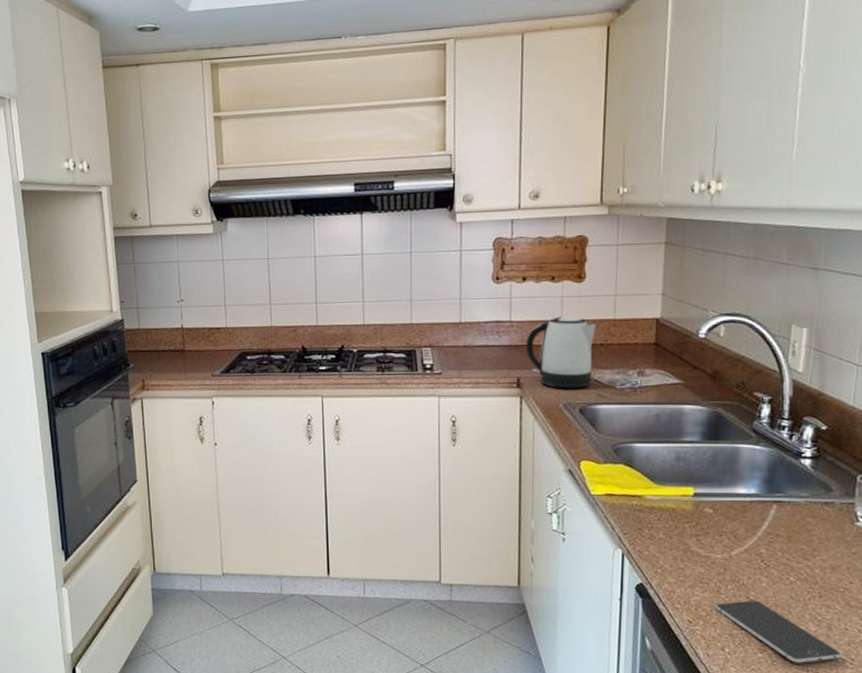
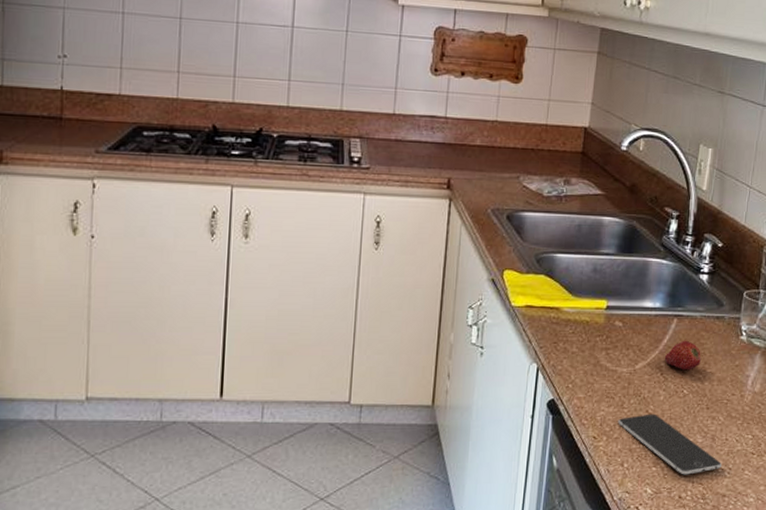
kettle: present [525,316,597,389] -> none [458,116,530,194]
fruit: none [764,526,808,557] -> present [664,340,701,371]

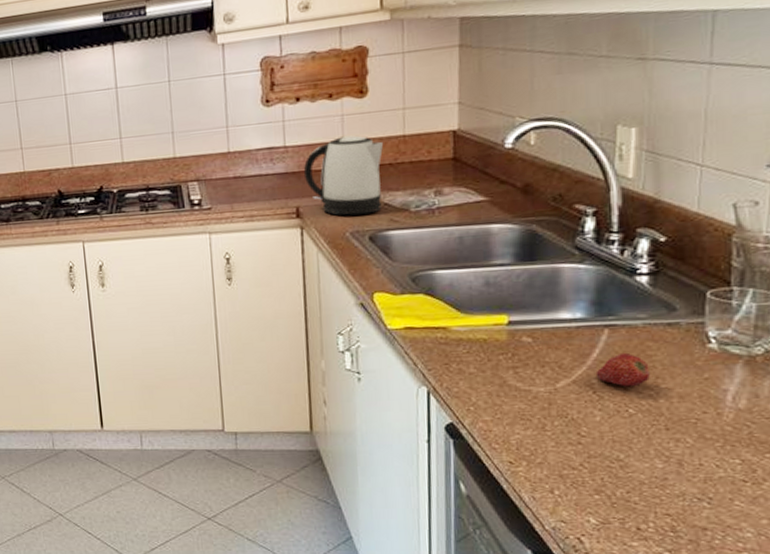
kettle: none [458,116,530,194] -> present [303,135,384,216]
smartphone: present [618,413,722,475] -> none [540,436,696,505]

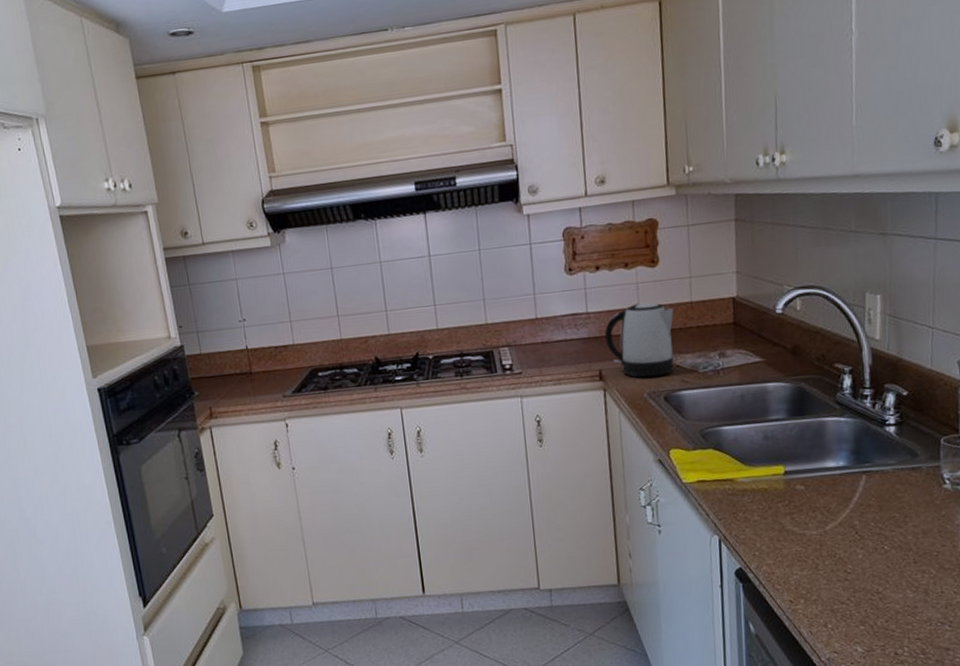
fruit: present [595,352,650,387] -> none [857,495,900,527]

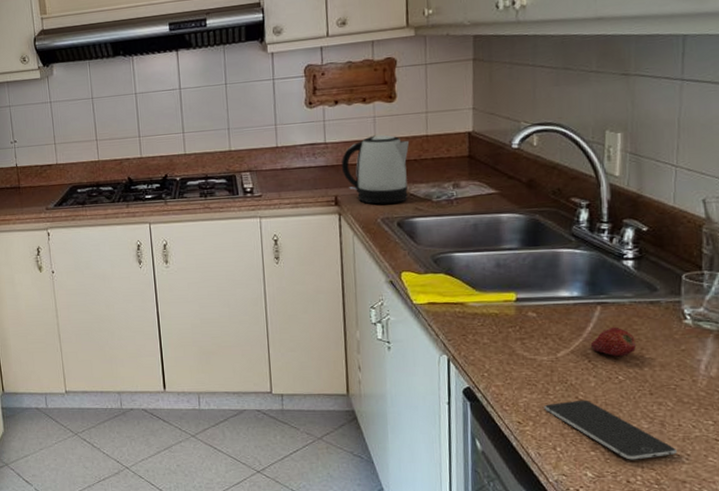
smartphone: none [814,572,940,632] -> present [544,399,677,460]
fruit: none [857,495,900,527] -> present [590,326,636,357]

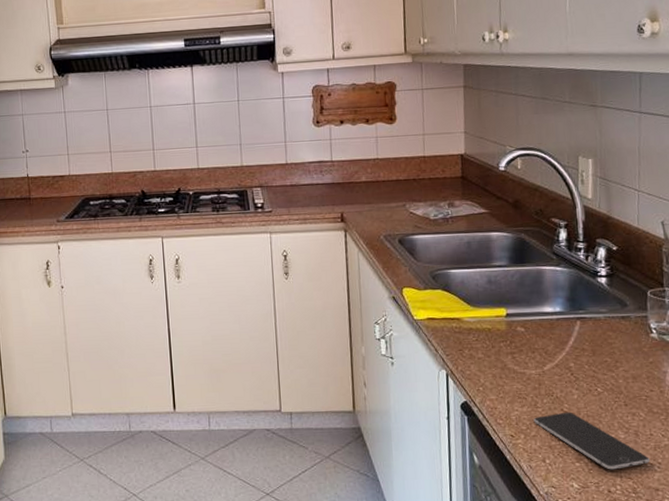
kettle: present [341,134,410,204] -> none [346,154,409,222]
fruit: present [590,326,636,357] -> none [572,340,611,370]

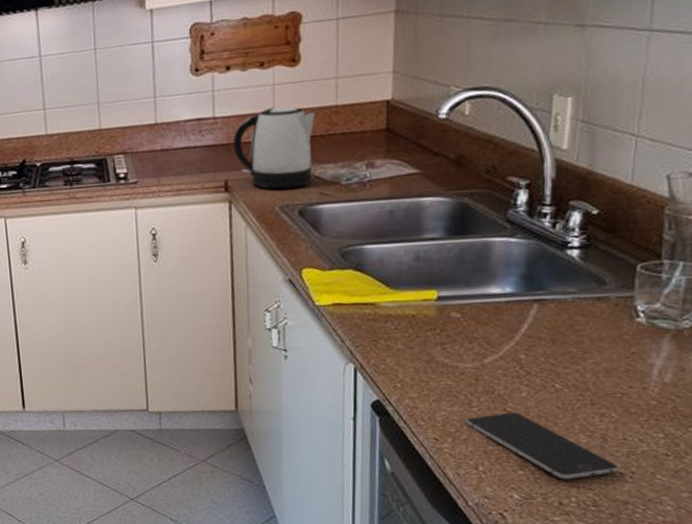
kettle: none [346,154,409,222] -> present [232,105,316,189]

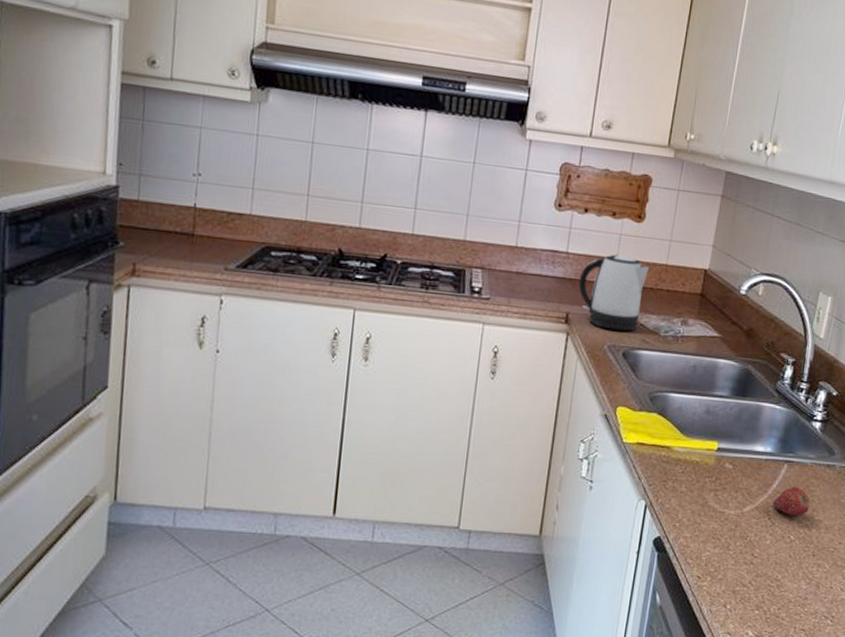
smartphone: present [465,412,619,480] -> none [723,557,825,620]
fruit: none [523,327,577,362] -> present [772,486,810,517]

